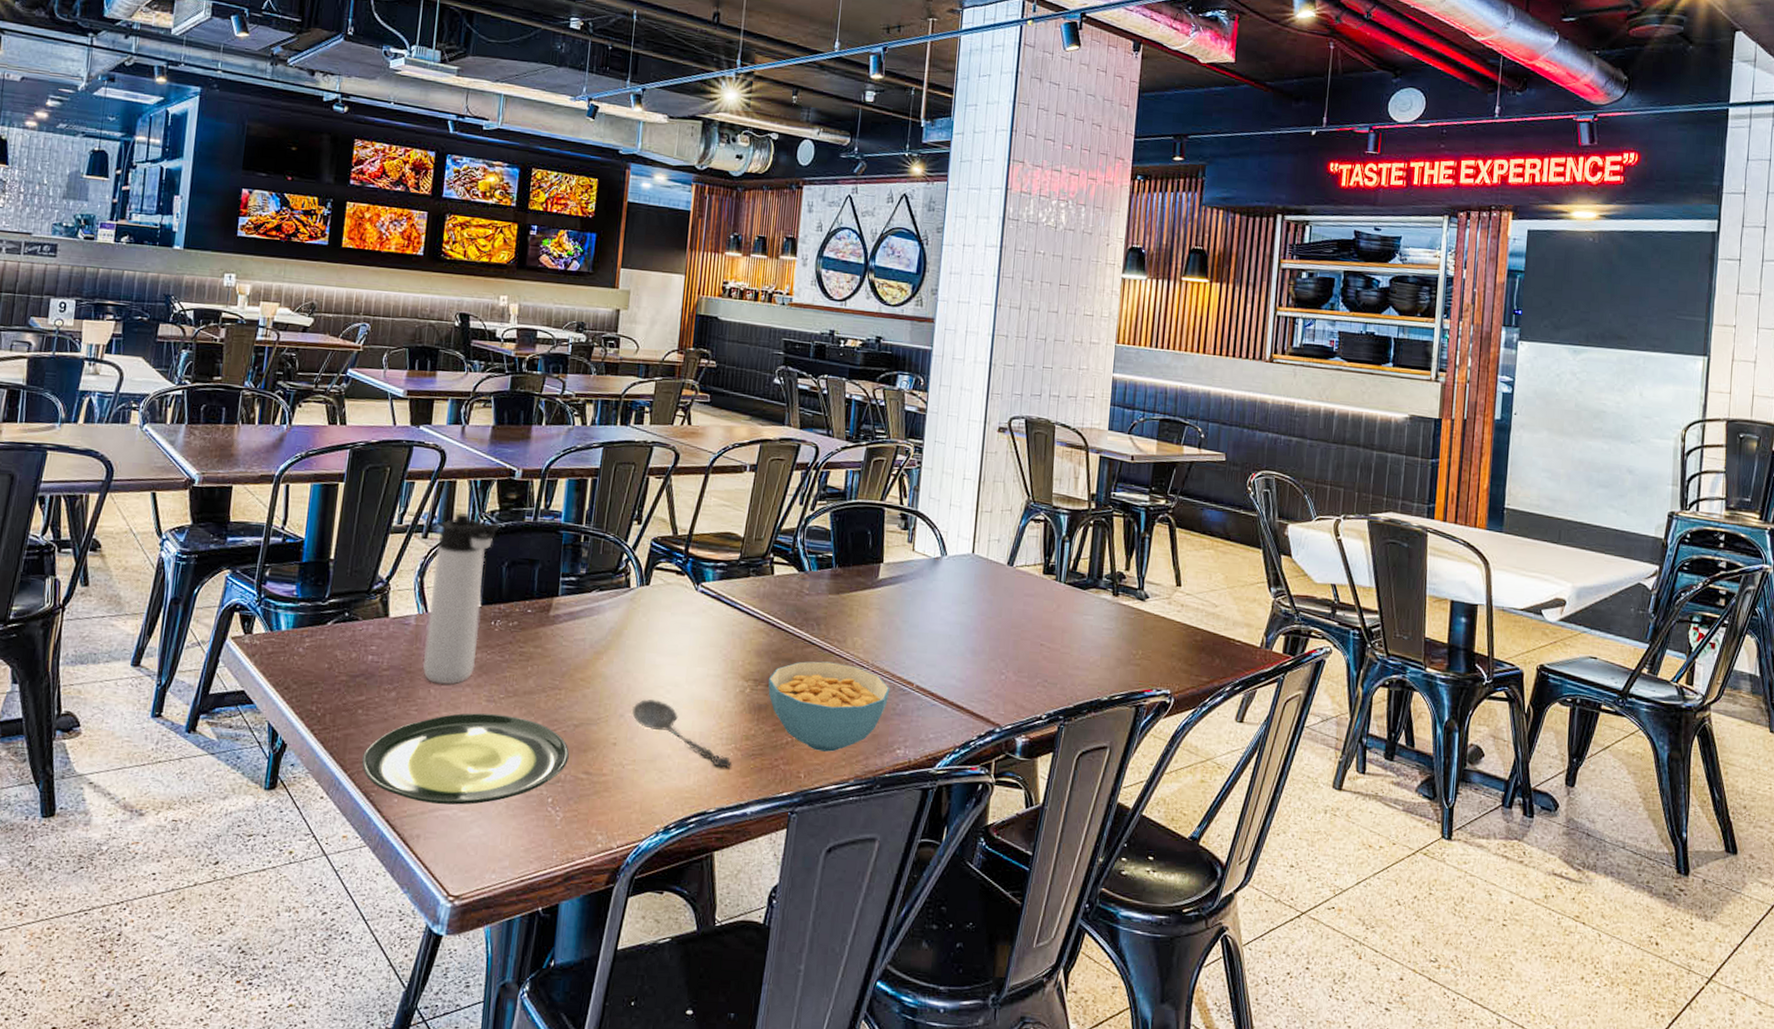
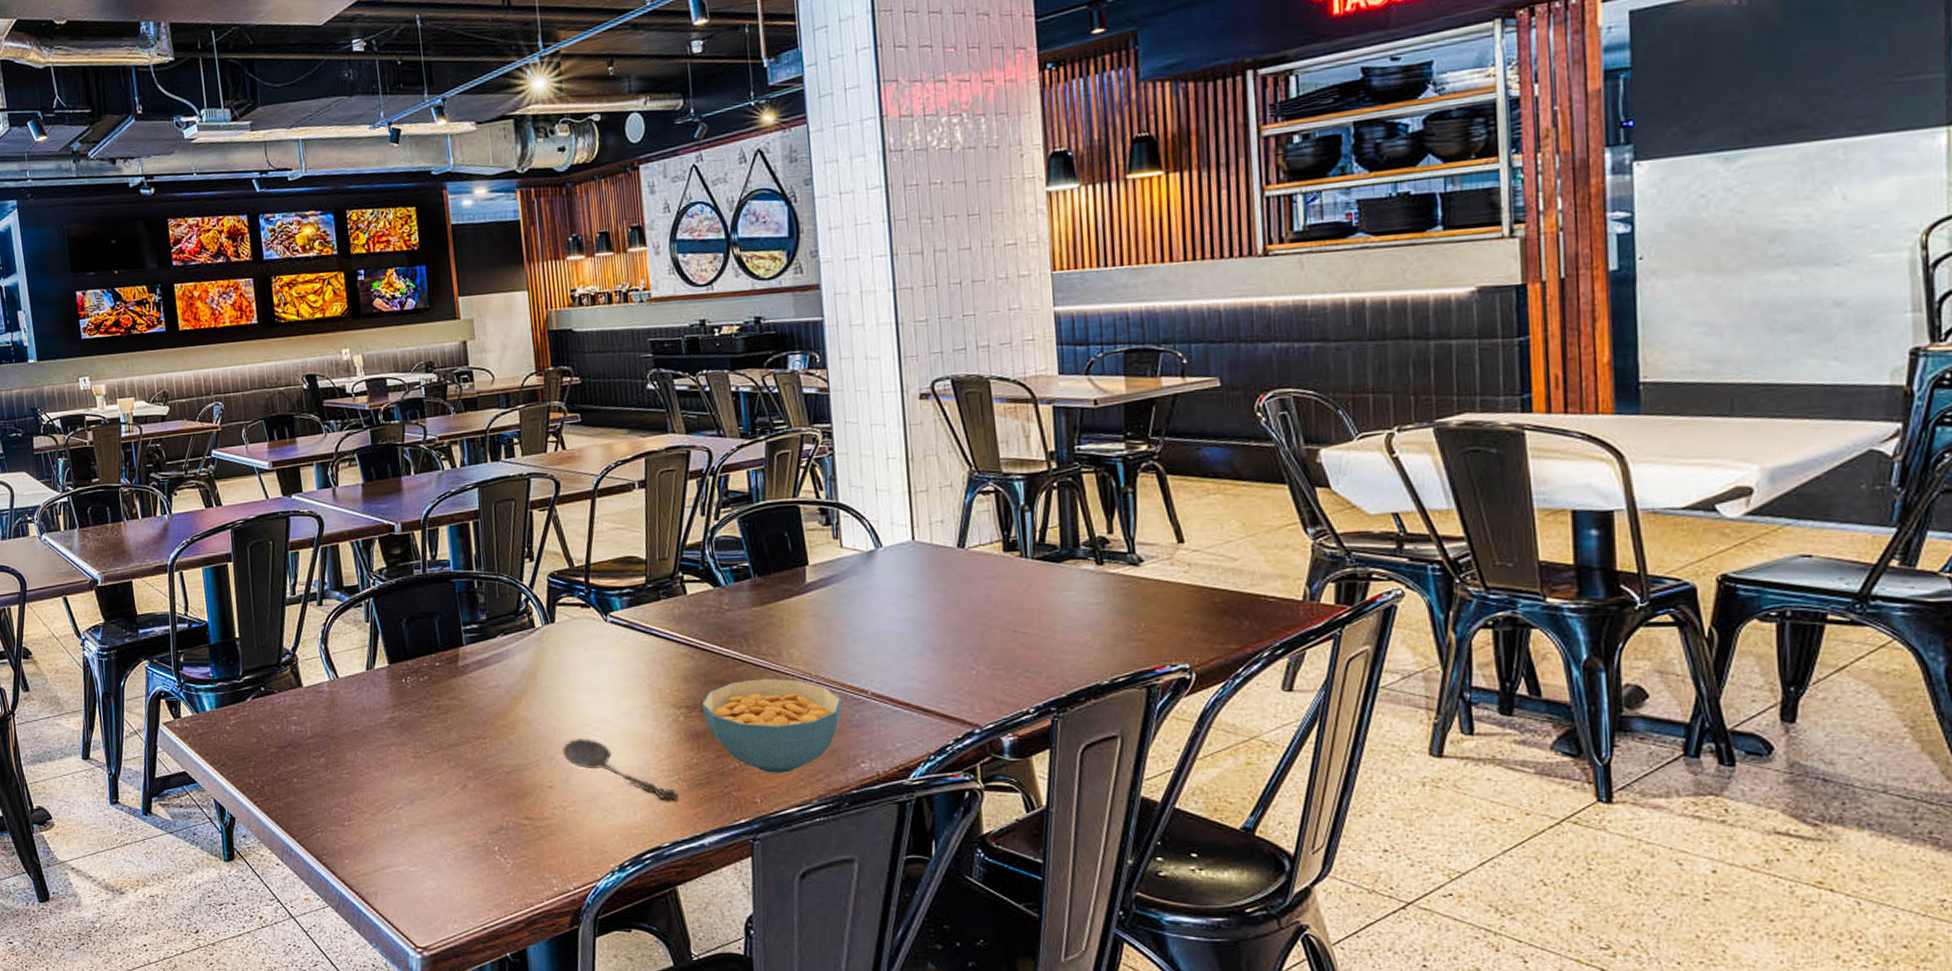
plate: present [362,713,569,805] -> none [307,769,507,861]
thermos bottle: present [423,513,500,684] -> none [333,576,395,746]

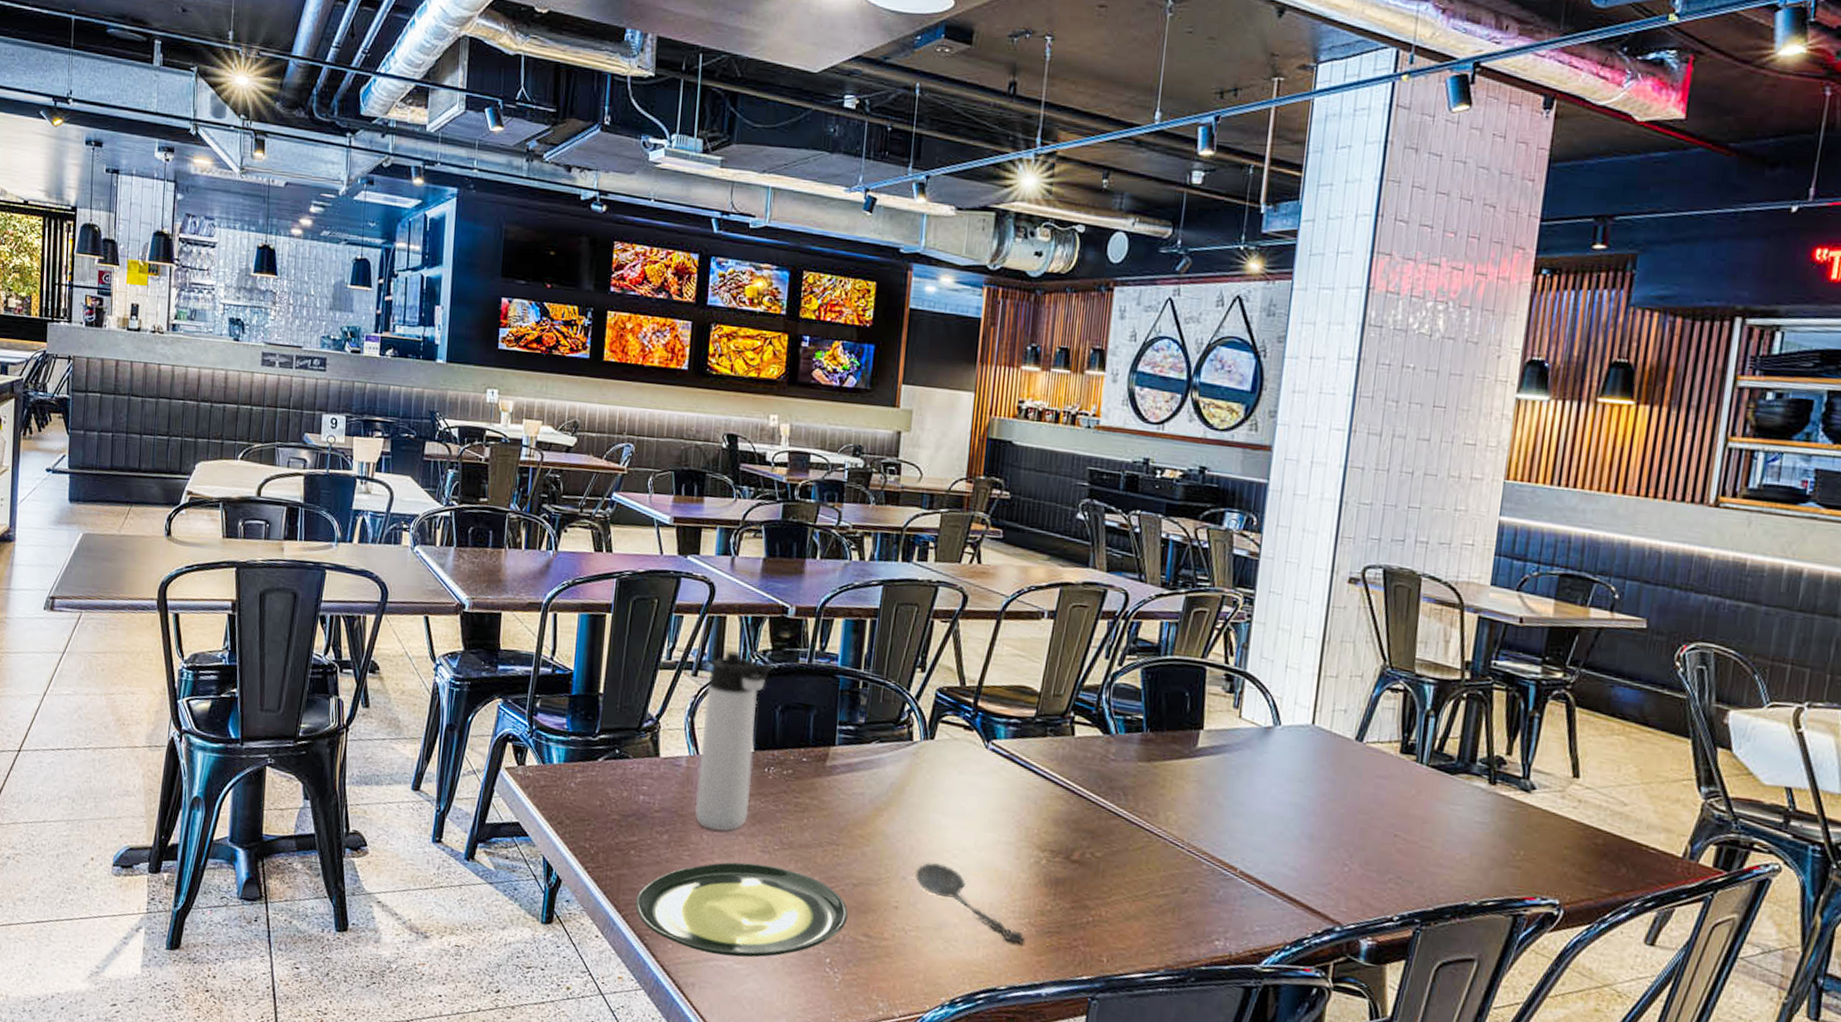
plate: none [307,769,507,861] -> present [636,862,848,957]
thermos bottle: none [333,576,395,746] -> present [695,651,772,831]
cereal bowl: present [701,678,842,773] -> none [1066,834,1209,937]

